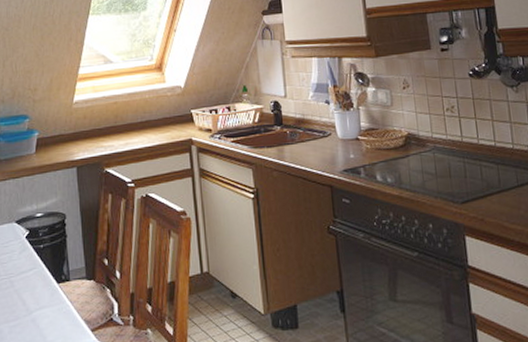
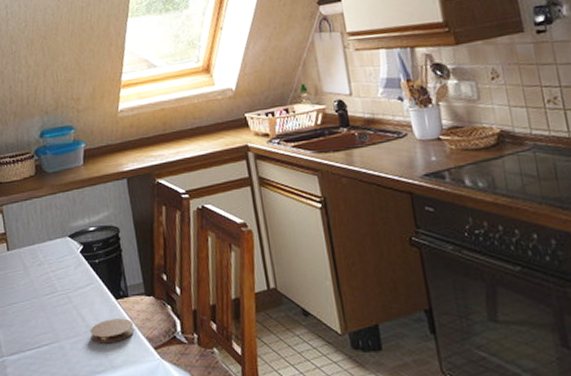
coaster: none [30,301,72,327] -> present [90,318,134,344]

